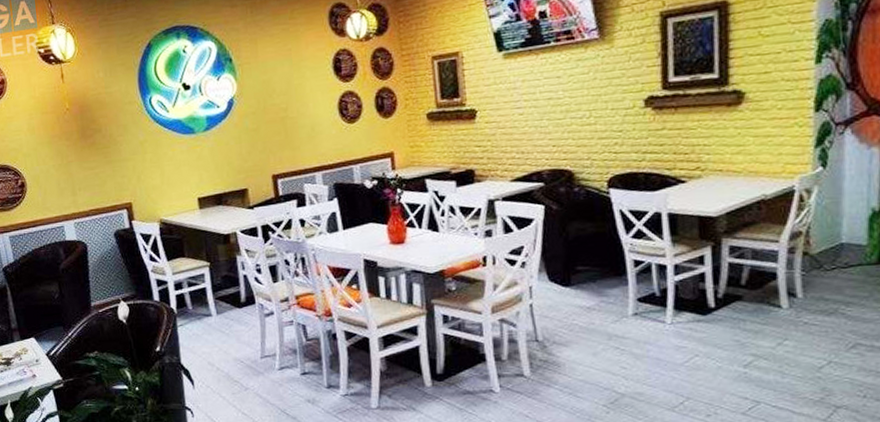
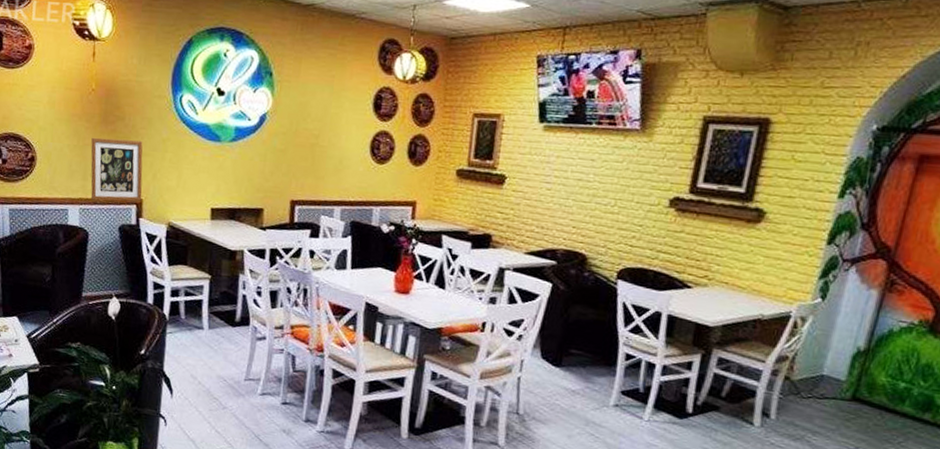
wall art: none [74,148,131,213] -> present [90,137,143,202]

